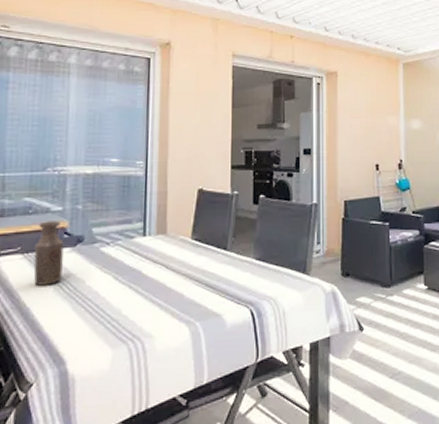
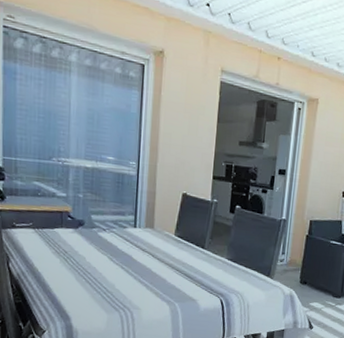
bottle: present [33,221,64,286] -> none [43,204,68,257]

